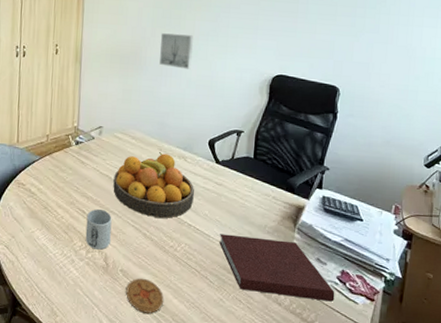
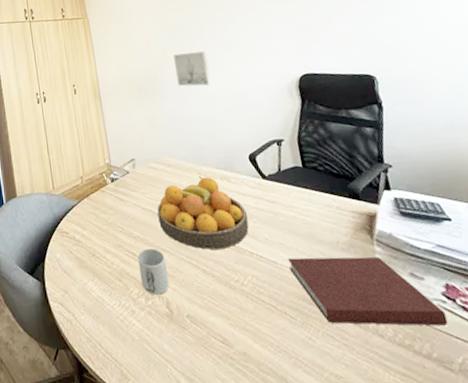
coaster: present [126,278,163,314] -> none [198,322,244,365]

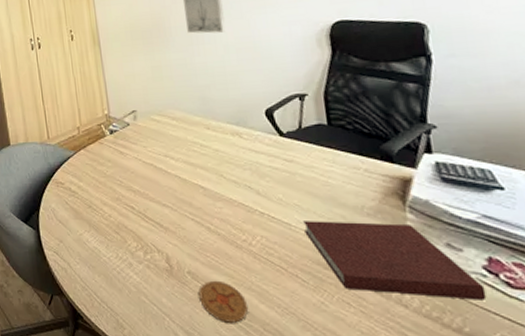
mug: present [137,249,169,295] -> none [137,204,170,250]
fruit bowl: present [157,176,249,250] -> none [159,131,261,207]
coaster: none [198,322,244,365] -> present [199,280,248,323]

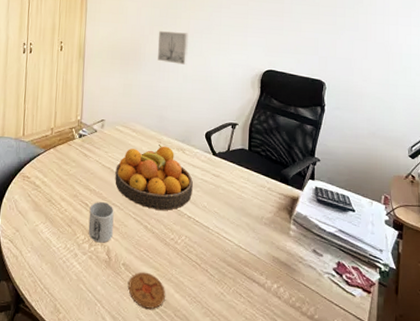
mug: none [137,204,170,250] -> present [88,202,114,243]
fruit bowl: none [159,131,261,207] -> present [115,144,193,210]
notebook: present [303,221,487,300] -> none [218,226,333,294]

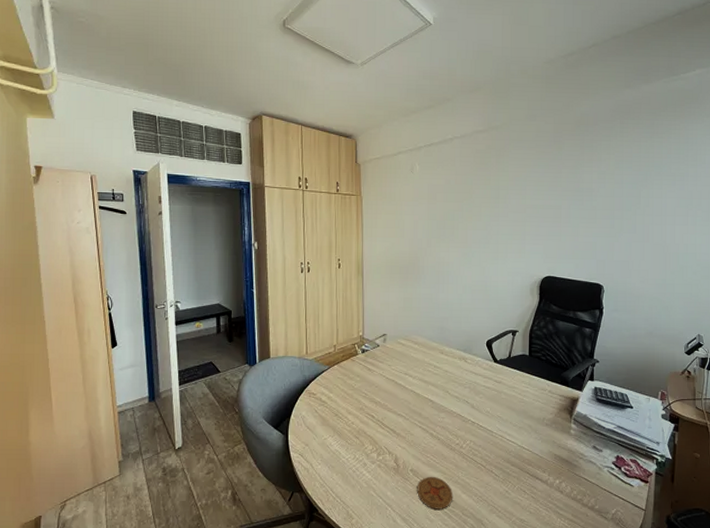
mug: present [88,202,114,243] -> none [375,413,400,452]
fruit bowl: present [115,144,193,210] -> none [399,355,476,417]
wall art: present [157,31,188,65] -> none [436,243,466,276]

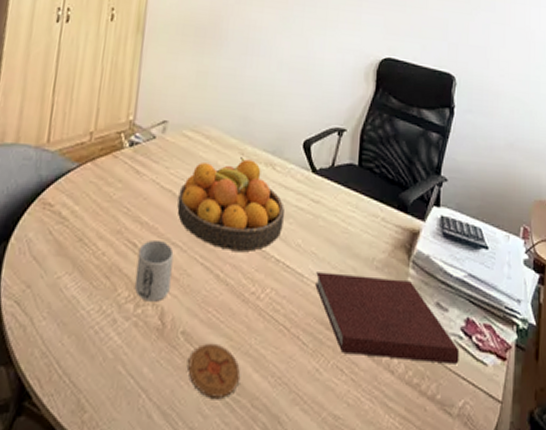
mug: none [375,413,400,452] -> present [134,241,174,302]
fruit bowl: none [399,355,476,417] -> present [177,157,284,251]
notebook: none [502,429,612,486] -> present [315,272,460,364]

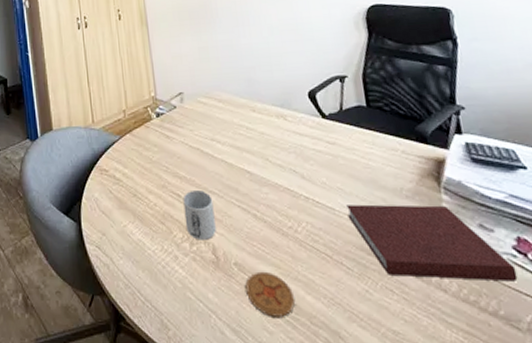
fruit bowl: present [177,157,284,251] -> none [205,113,306,193]

